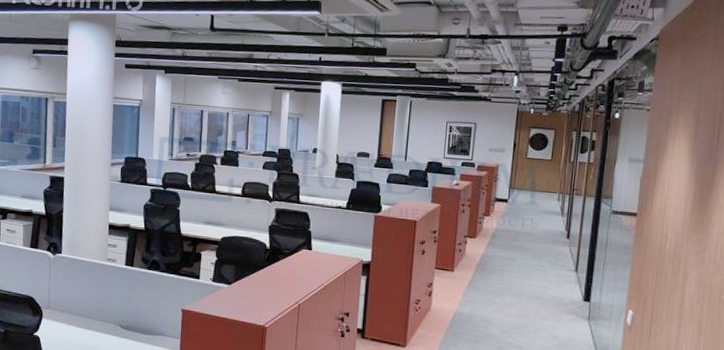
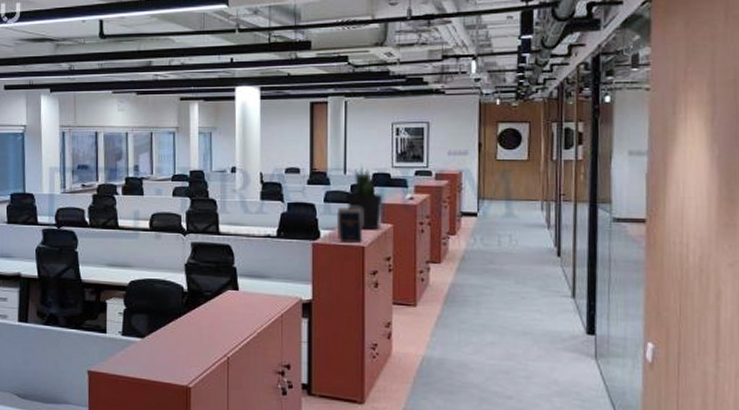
books: none [394,187,417,218] -> present [336,207,362,244]
planter: none [405,155,435,208] -> present [346,166,383,230]

